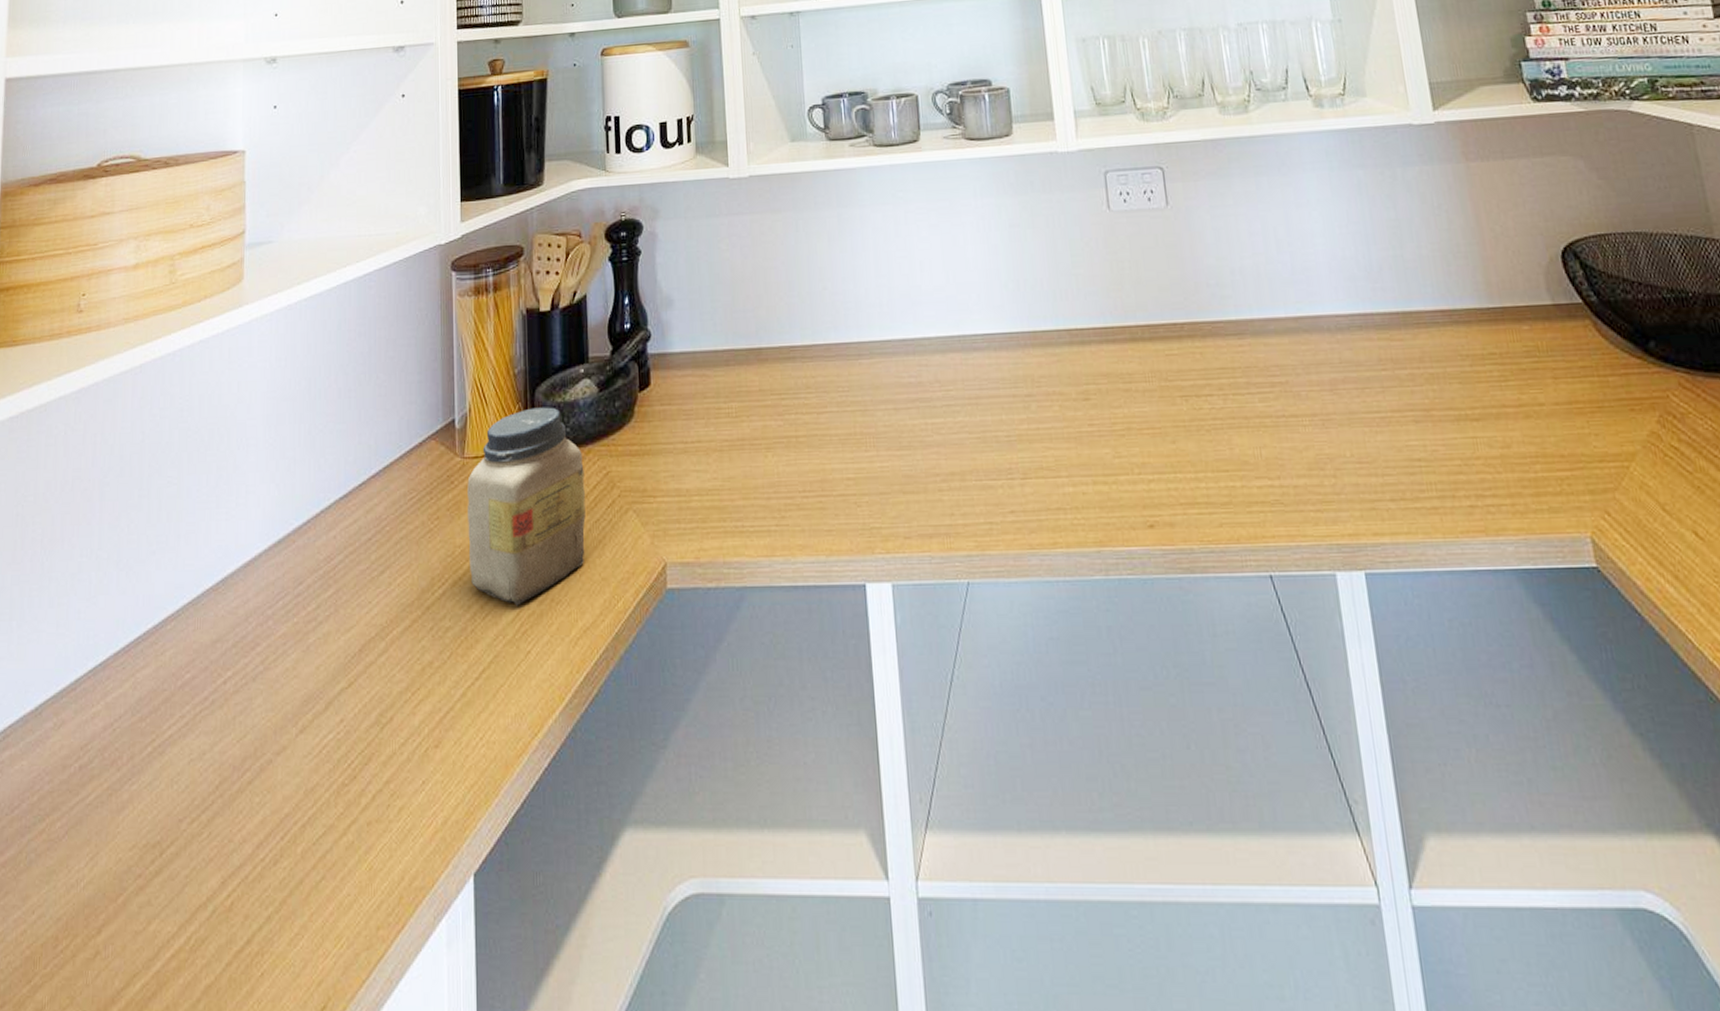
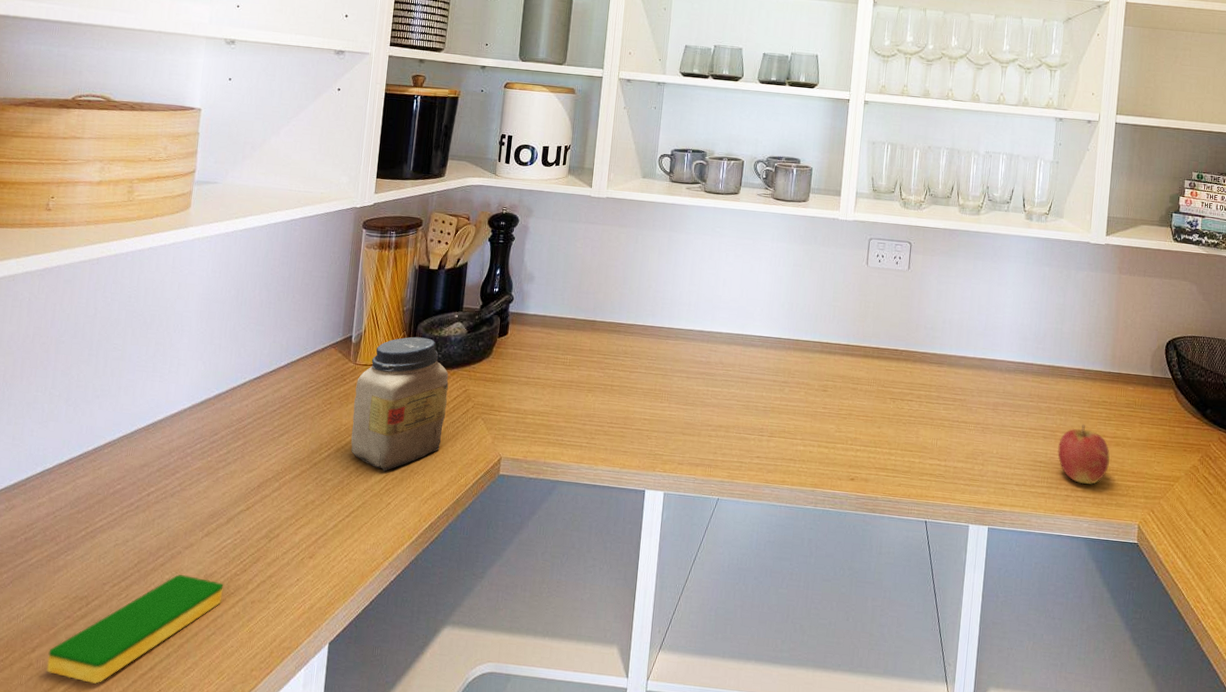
dish sponge: none [117,793,330,973] -> present [46,574,224,684]
apple: none [1438,391,1525,484] -> present [1057,423,1110,485]

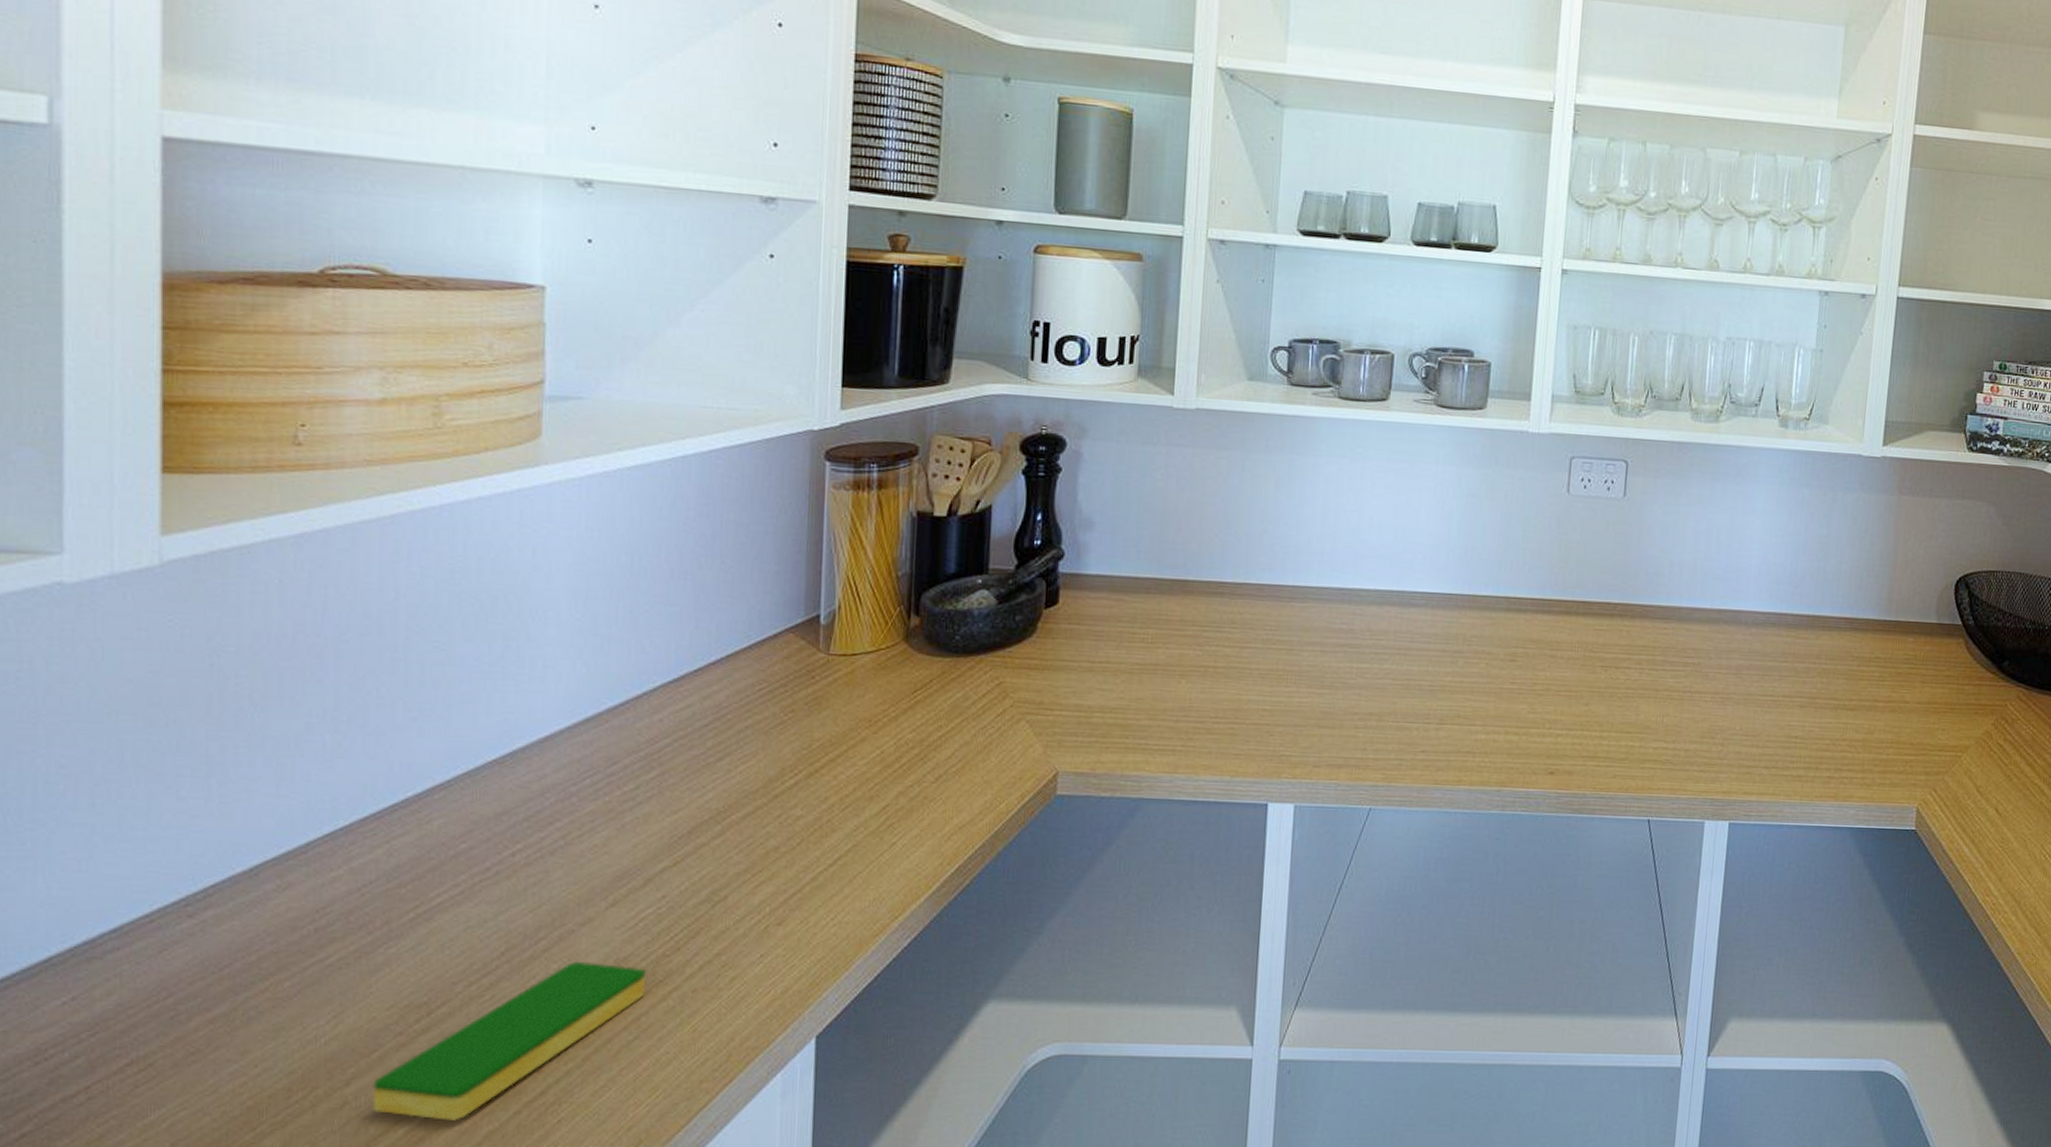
jar: present [351,336,449,472] -> none [828,612,973,801]
apple: present [1057,423,1110,485] -> none [1817,686,1884,762]

